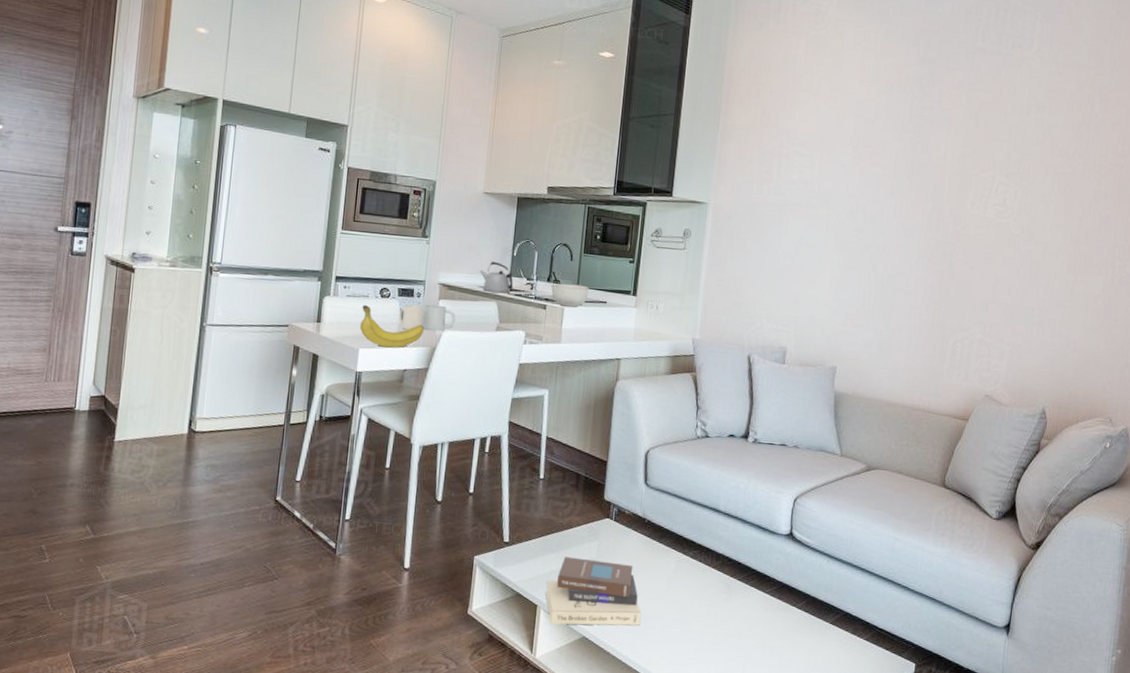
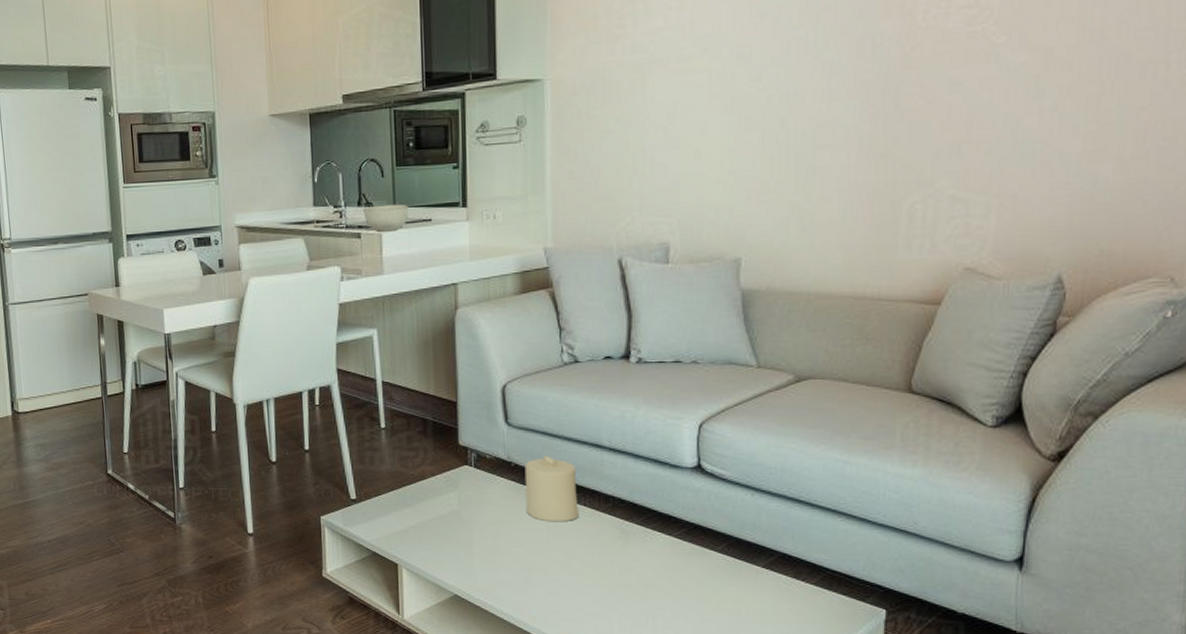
fruit: present [359,305,425,348] -> none [159,262,229,304]
cup: present [399,304,424,331] -> none [199,254,226,284]
mug: present [421,304,456,332] -> none [222,250,261,280]
kettle: present [479,261,513,294] -> none [278,192,319,229]
books: present [545,557,641,626] -> none [405,510,520,584]
candle: none [652,515,697,575] -> present [524,455,579,522]

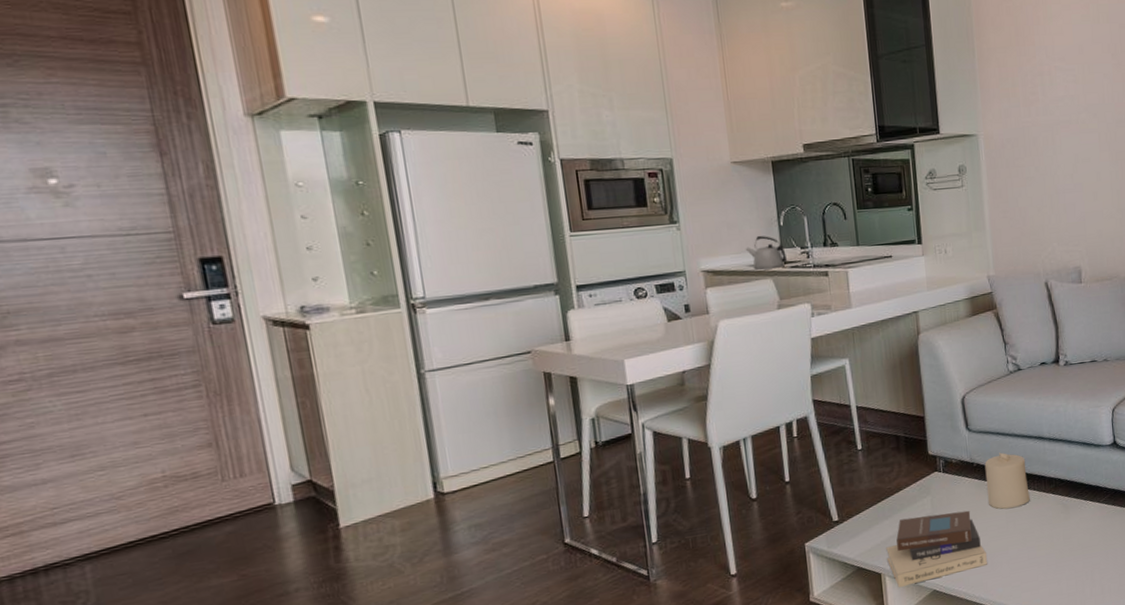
kettle: none [278,192,319,229] -> present [745,235,787,270]
bowl: present [363,204,409,233] -> none [829,243,872,270]
books: none [405,510,520,584] -> present [886,510,987,588]

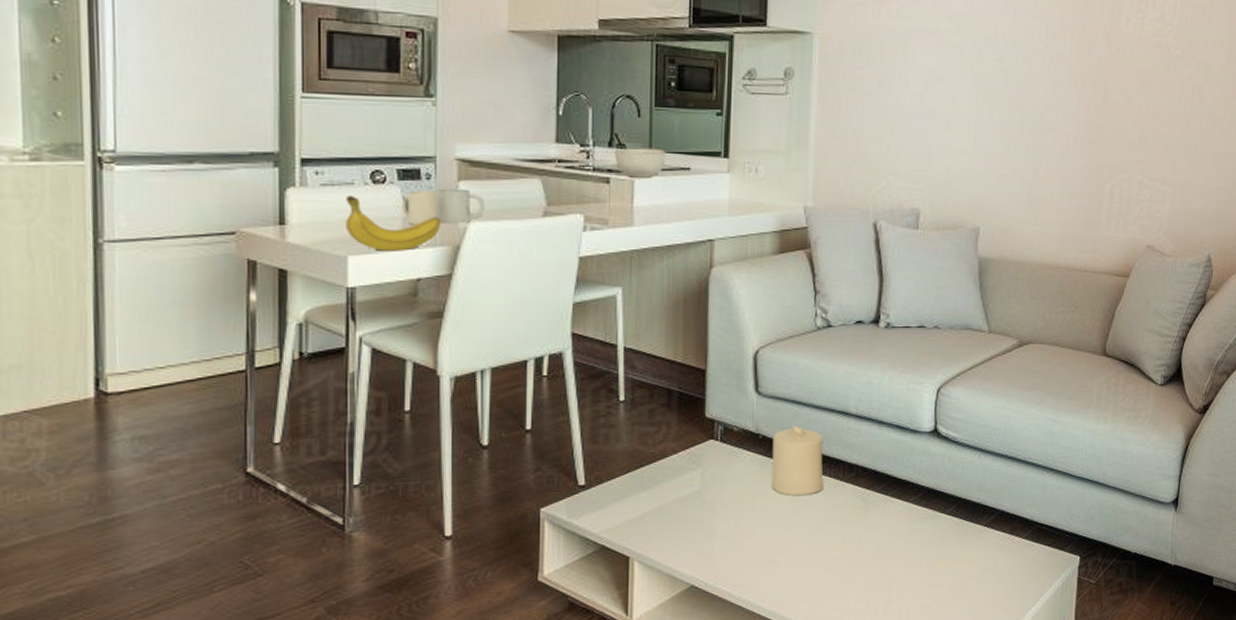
fruit: none [617,311,697,353] -> present [344,196,442,251]
cup: none [663,299,693,330] -> present [403,191,438,227]
mug: none [688,294,731,325] -> present [435,188,486,224]
kettle: present [745,235,787,270] -> none [512,123,561,167]
bowl: none [829,243,872,270] -> present [614,147,667,180]
books: present [886,510,987,588] -> none [639,492,761,578]

